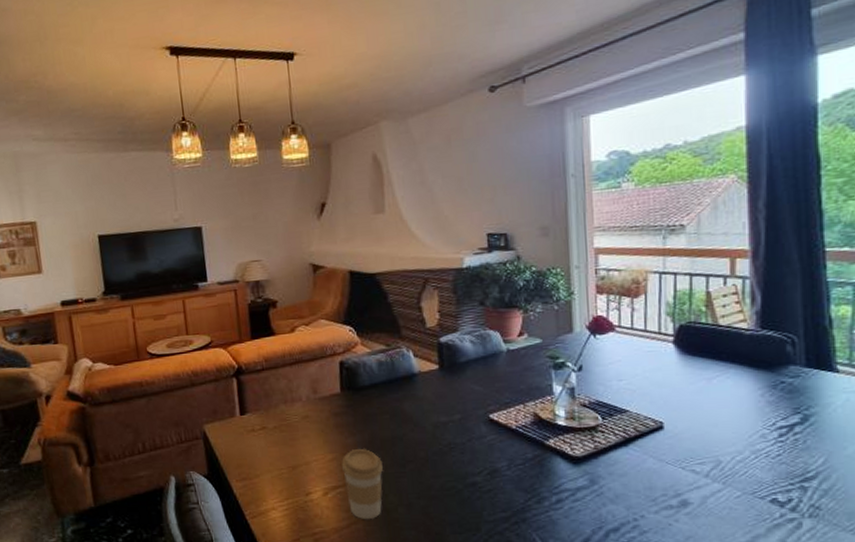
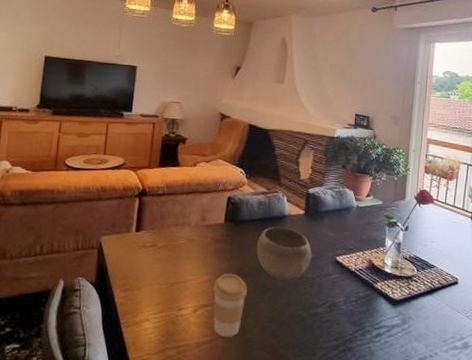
bowl: none [385,387,457,449] -> present [256,226,312,280]

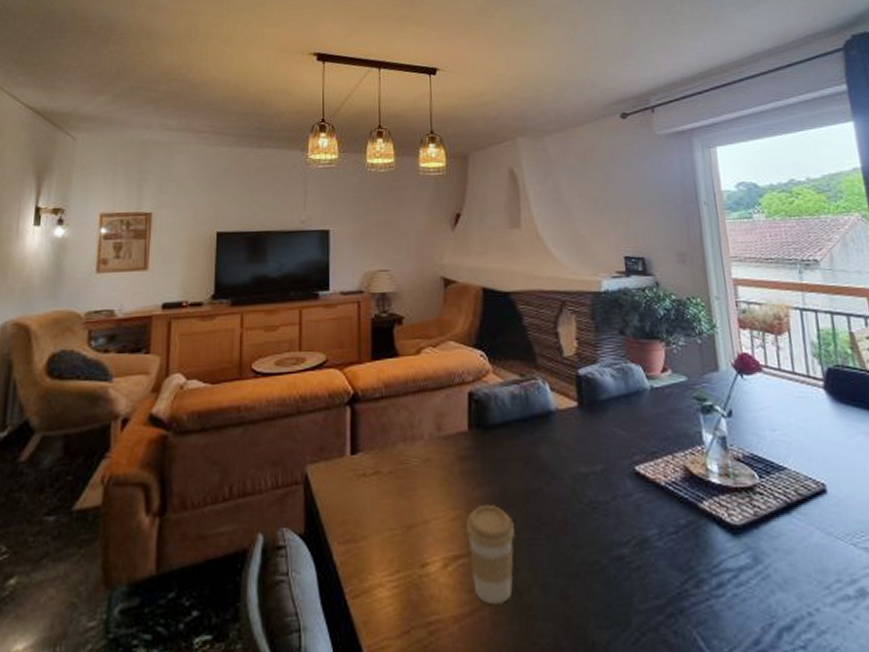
bowl: present [256,226,312,280] -> none [517,428,599,508]

